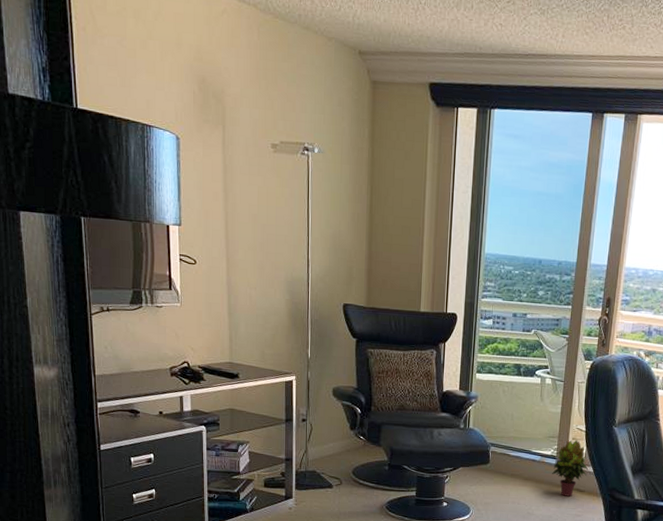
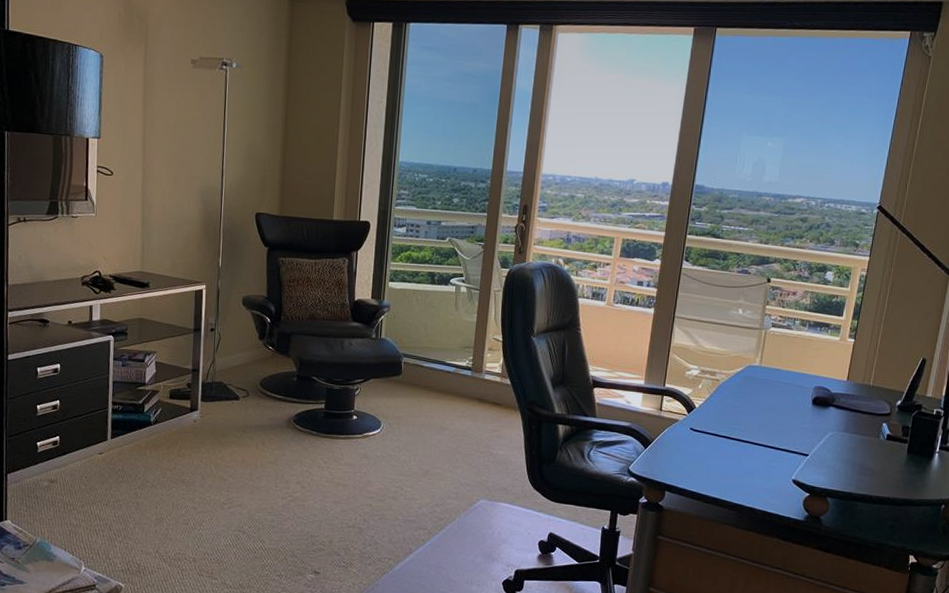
potted plant: present [552,440,588,497] -> none [467,350,505,410]

